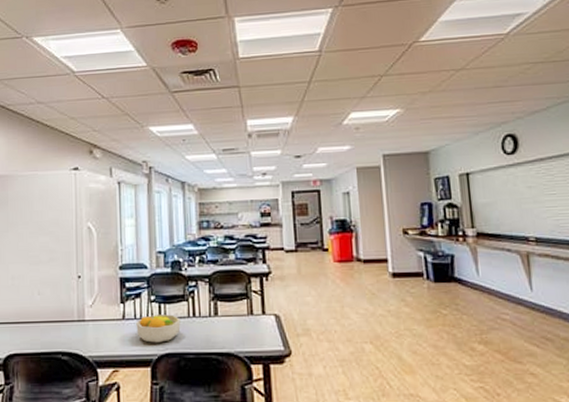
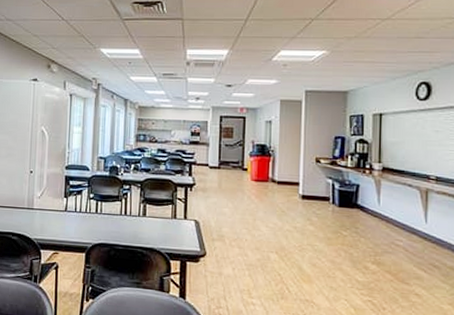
fruit bowl: present [136,314,181,343] -> none [76,210,114,234]

